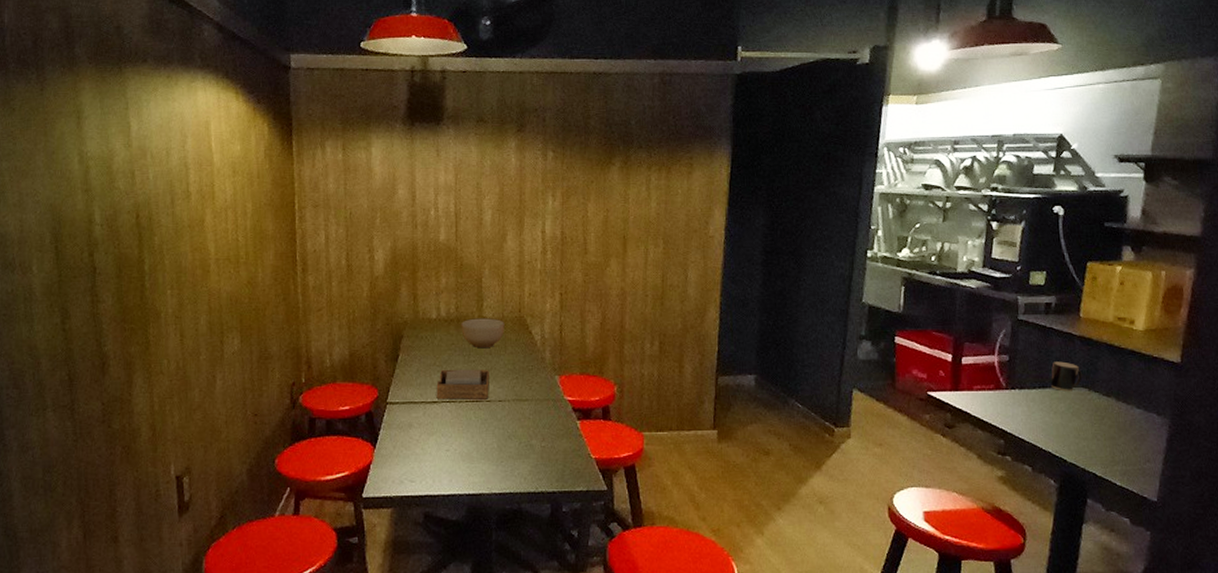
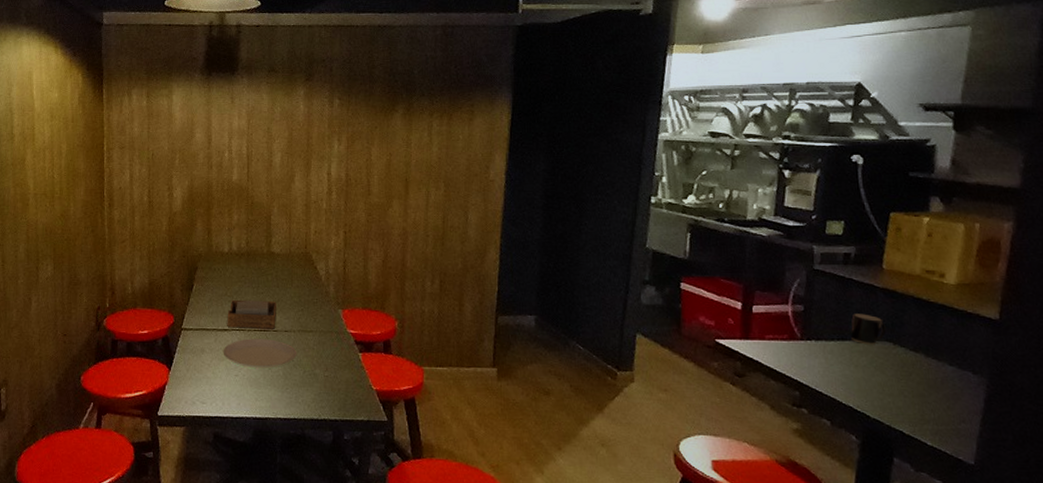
plate: none [432,410,512,443] -> present [223,338,297,370]
bowl: present [461,318,505,349] -> none [251,253,292,282]

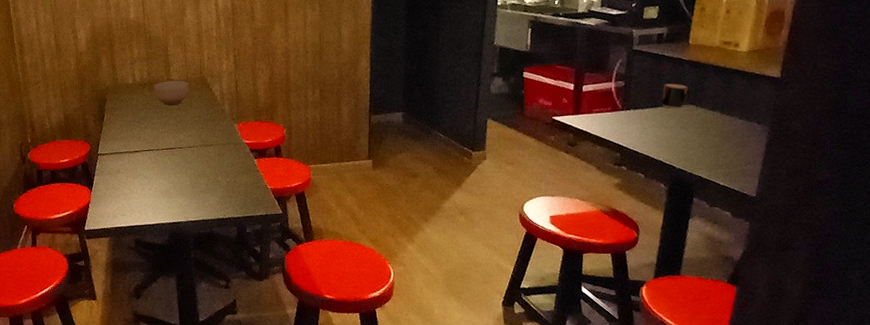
plate: present [223,338,297,370] -> none [136,155,201,183]
napkin holder: present [227,299,276,329] -> none [137,122,181,149]
bowl: none [251,253,292,282] -> present [153,80,190,106]

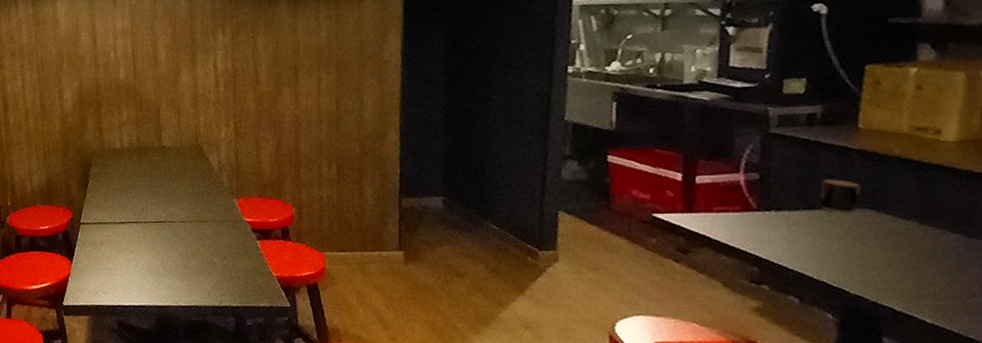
bowl: present [153,80,190,106] -> none [143,147,183,175]

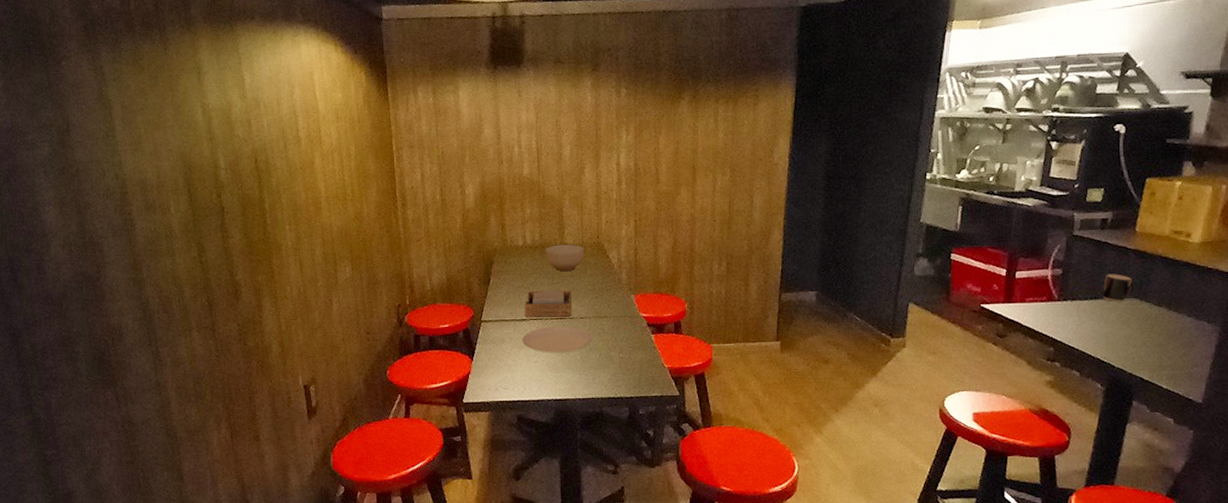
plate: none [121,230,195,259] -> present [522,326,593,355]
napkin holder: none [123,193,172,221] -> present [524,290,572,318]
bowl: none [143,147,183,175] -> present [545,244,585,272]

